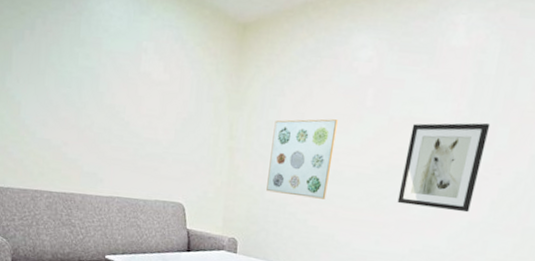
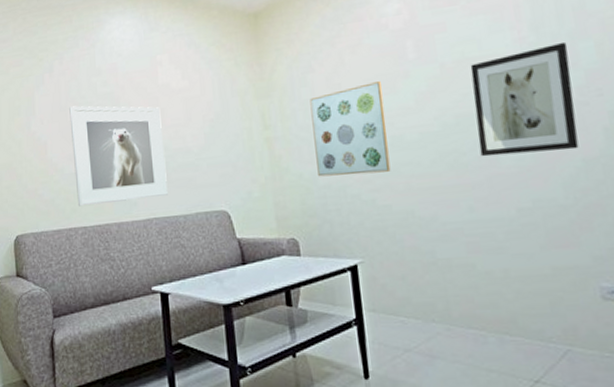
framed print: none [46,71,138,179] -> present [69,106,168,207]

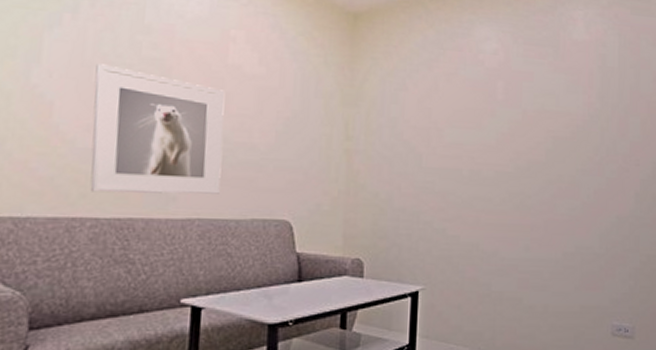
wall art: present [309,81,391,177] -> none [395,114,469,204]
wall art: present [470,42,579,157] -> none [542,114,622,207]

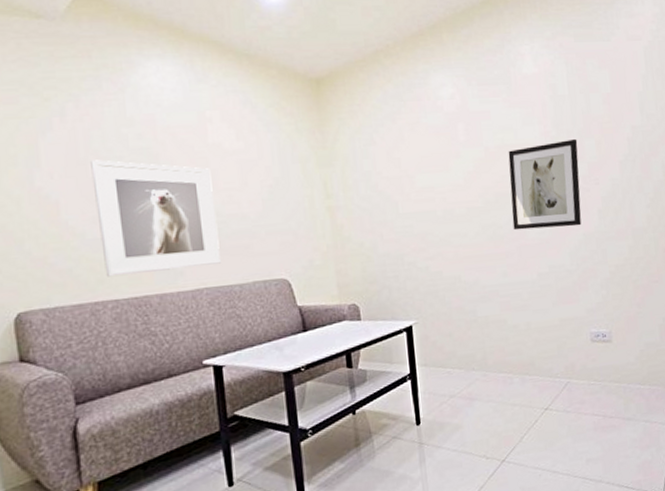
wall art: none [542,114,622,207] -> present [508,138,582,231]

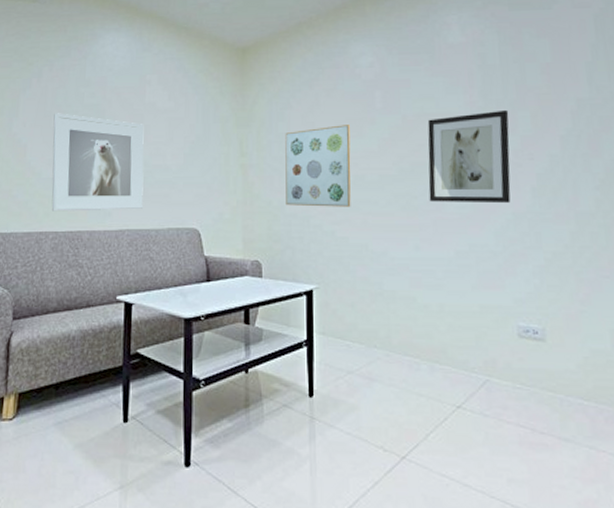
wall art: none [371,159,442,246] -> present [285,125,351,207]

